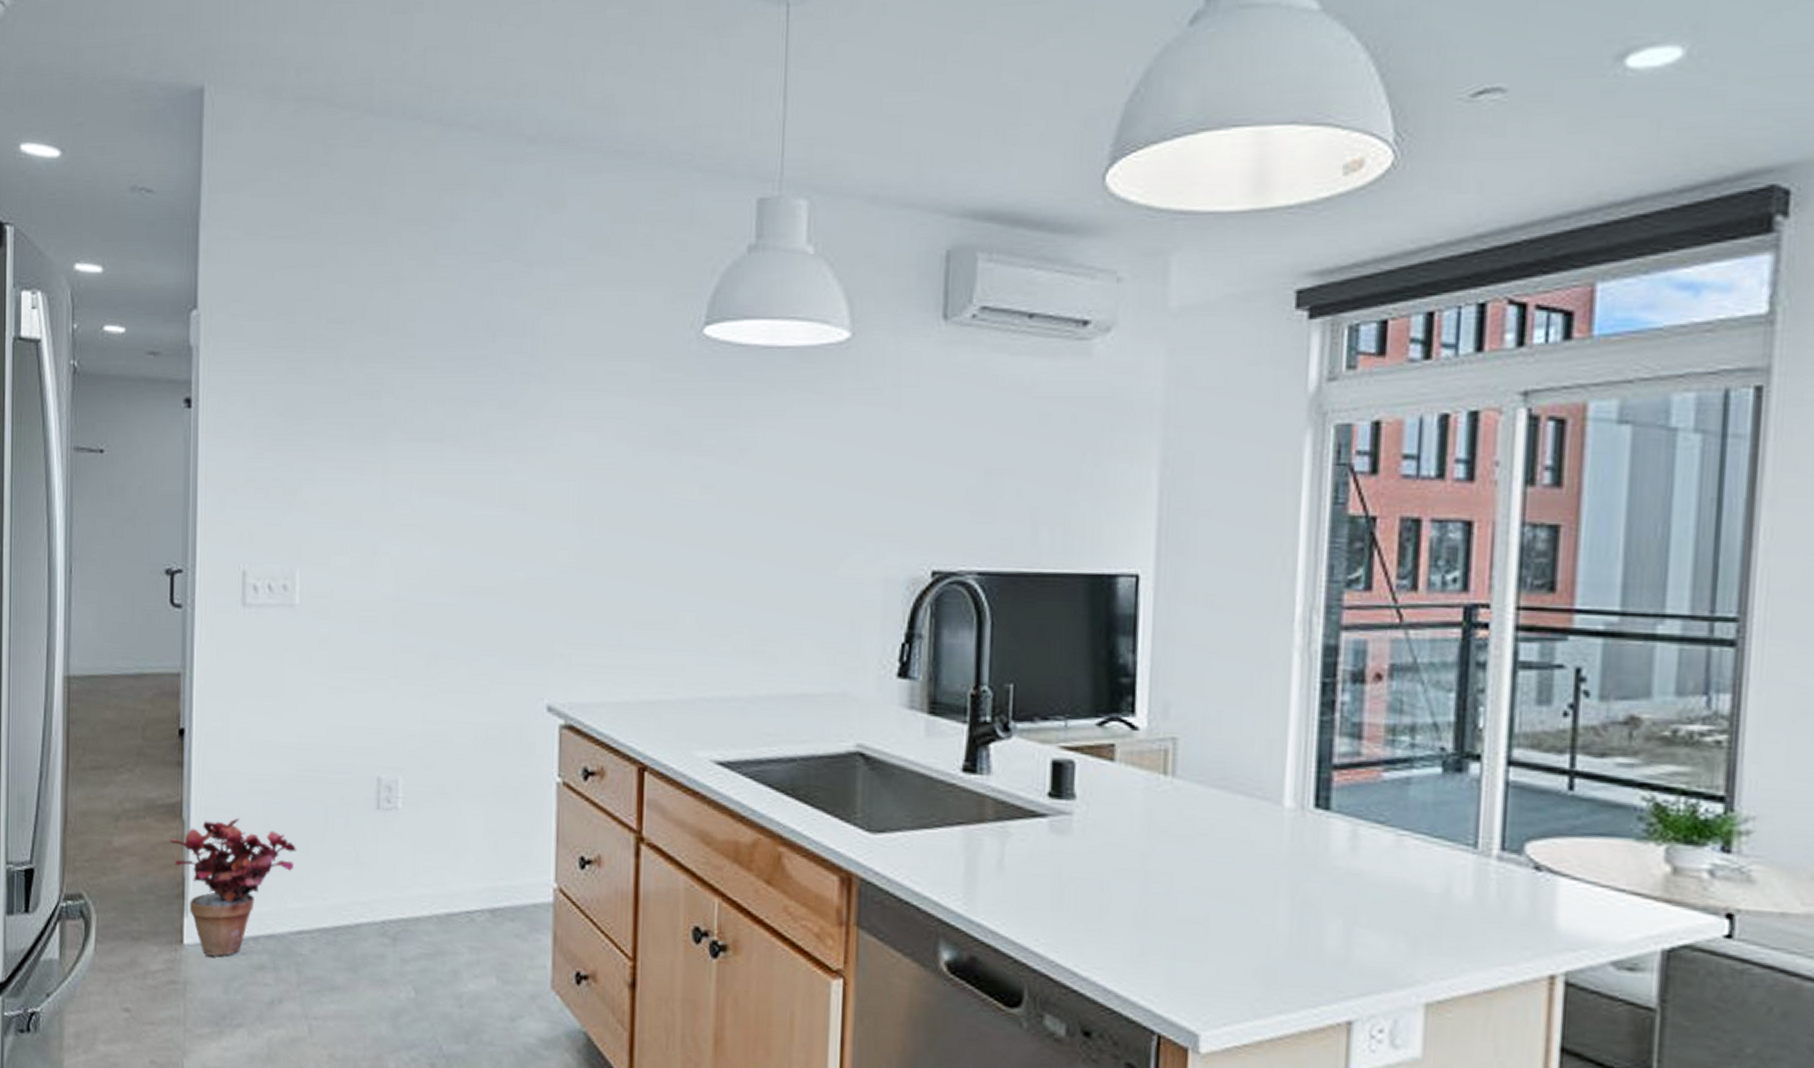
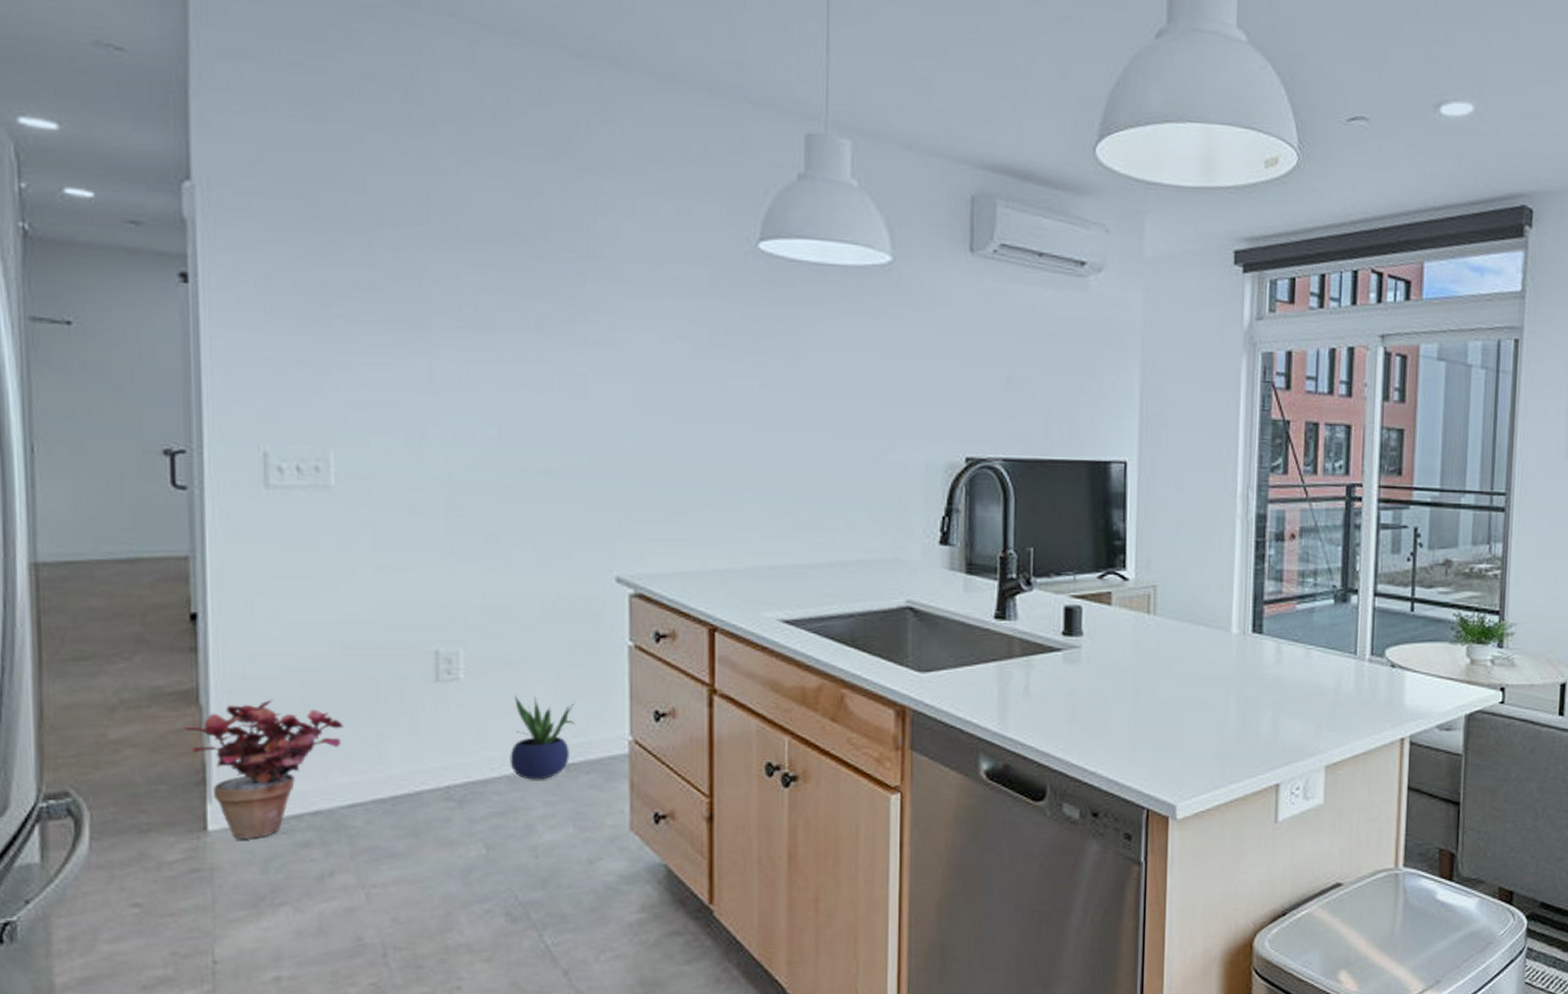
potted plant: none [440,829,503,923] -> present [510,695,576,780]

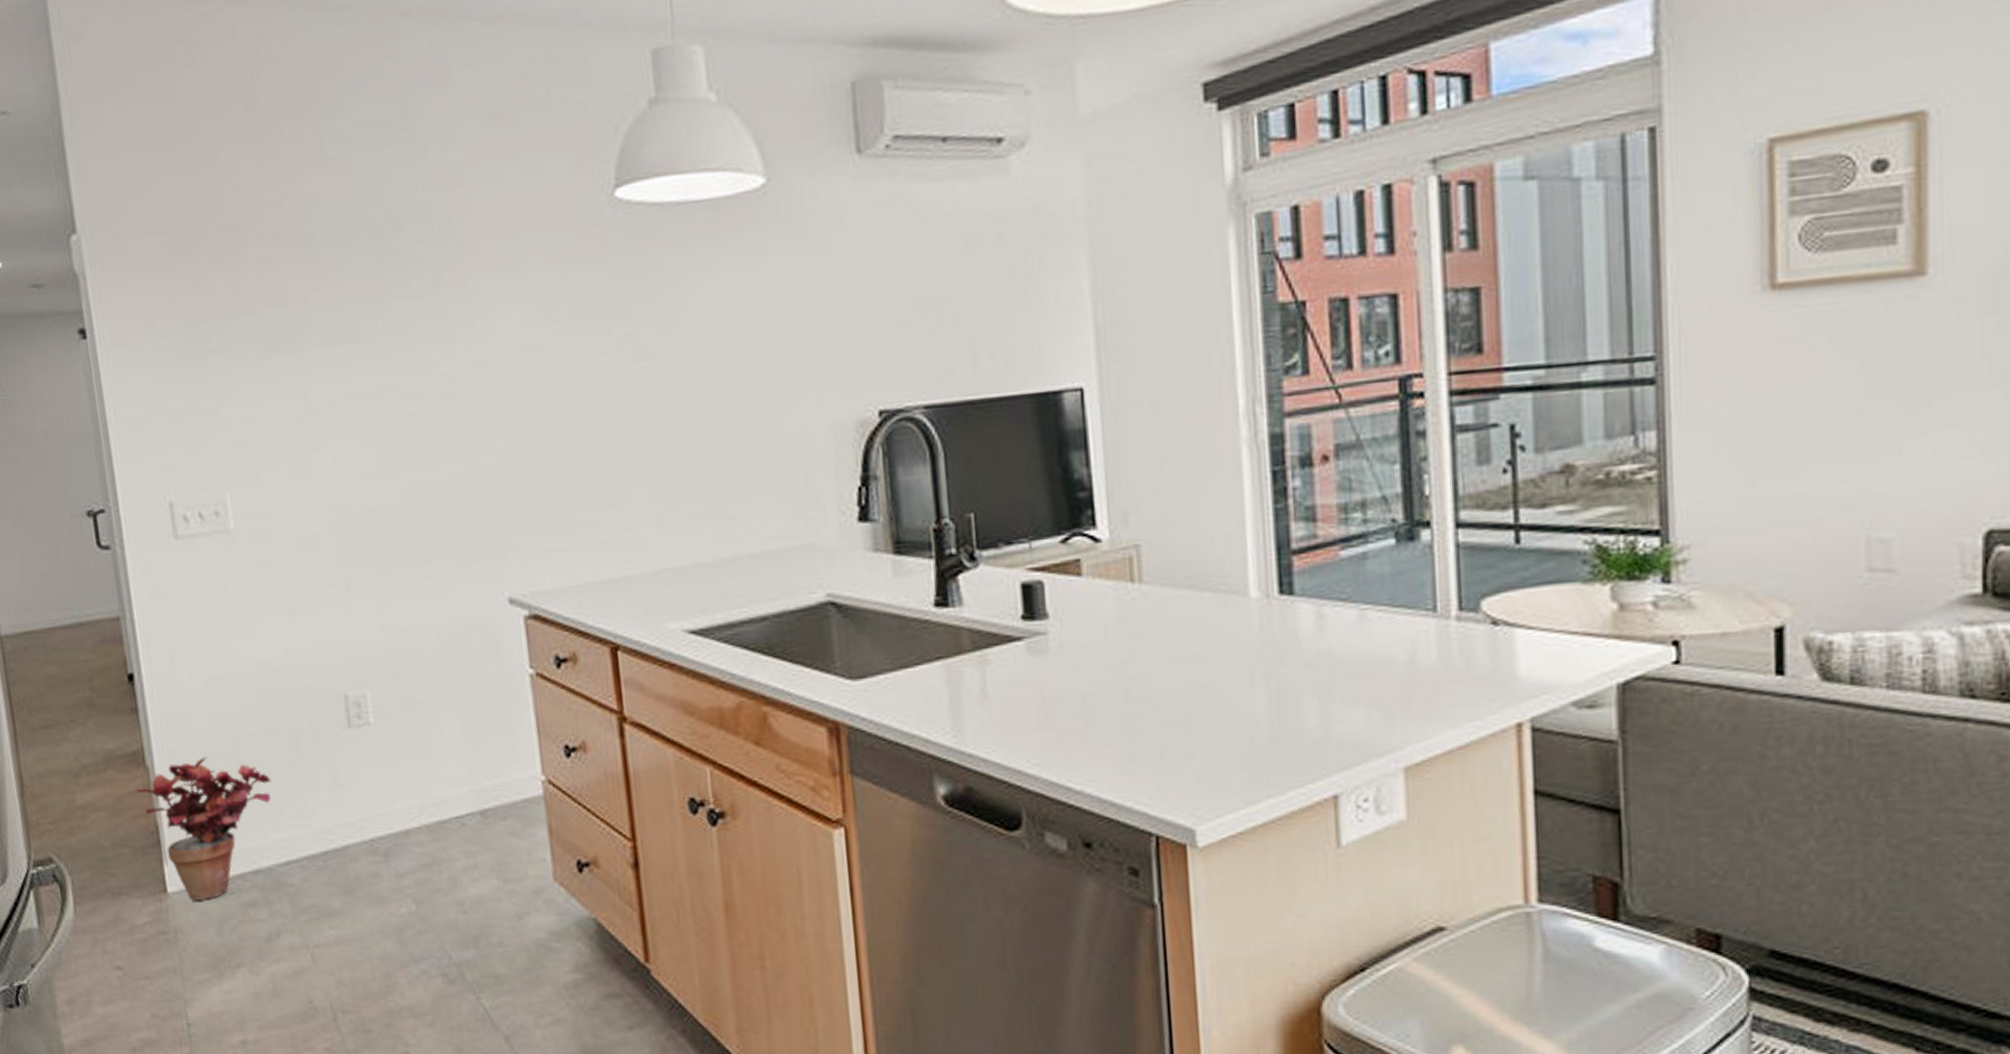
potted plant: present [510,695,576,780] -> none [424,737,487,829]

